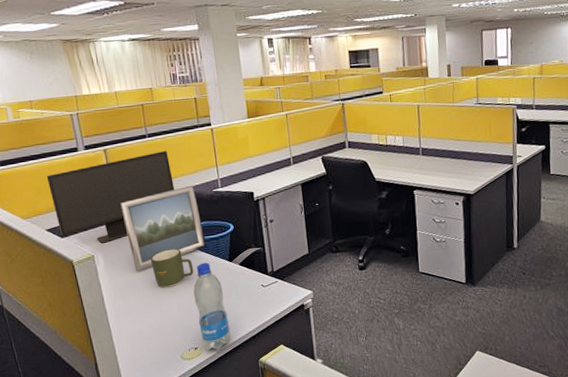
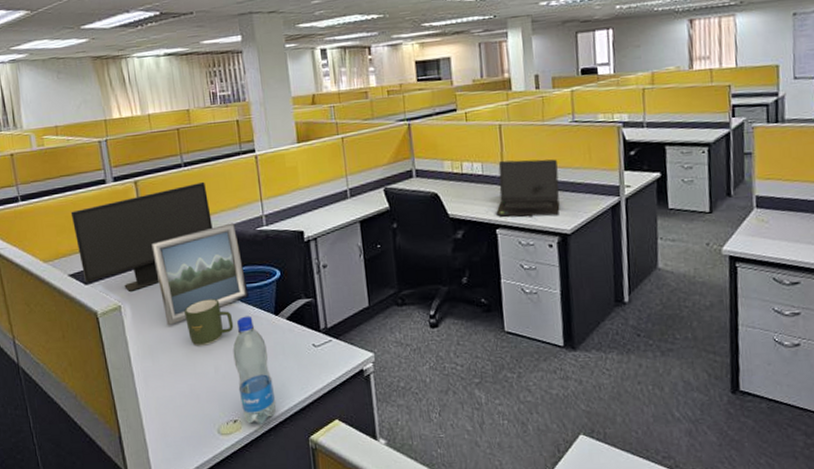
laptop: none [414,134,466,181] -> present [496,159,560,217]

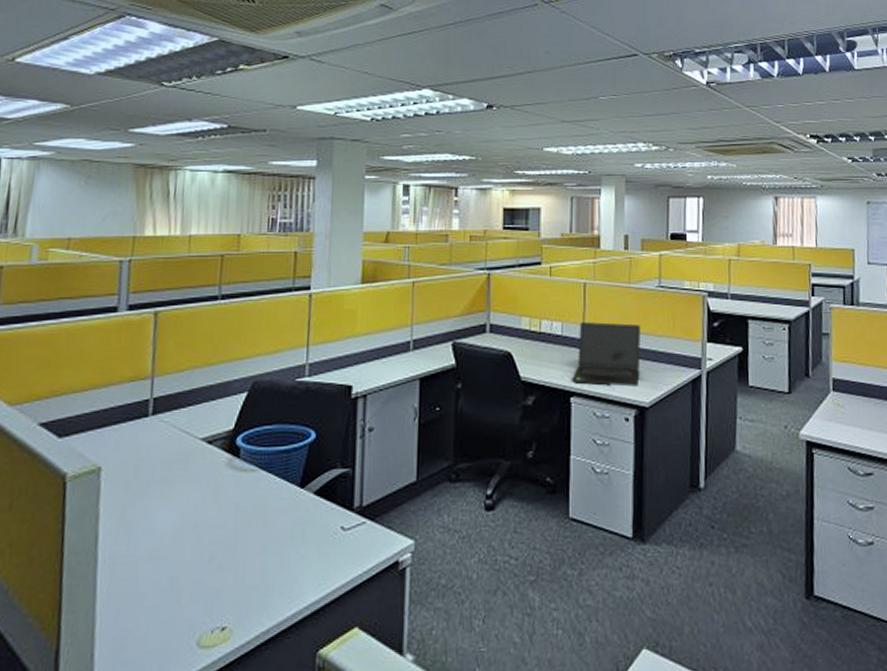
computer monitor: present [70,181,213,293] -> none [59,318,244,451]
picture frame: present [151,222,249,326] -> none [157,370,273,497]
mug: present [184,298,234,346] -> none [183,463,246,525]
bottle: present [232,316,276,425] -> none [235,487,283,634]

